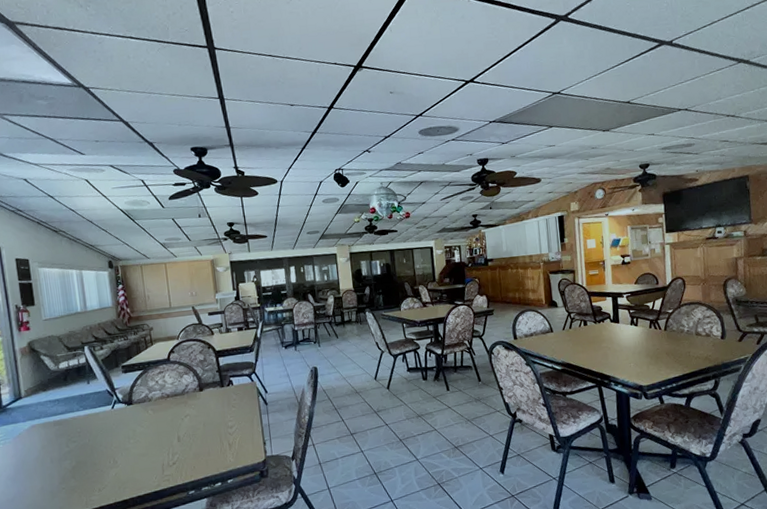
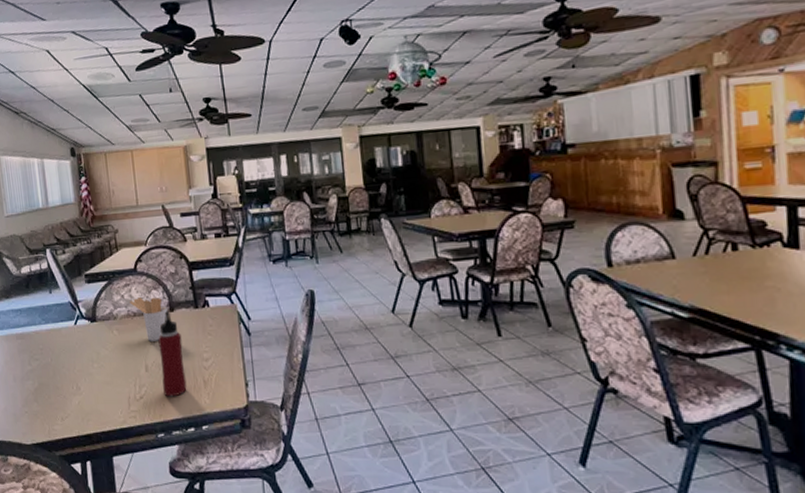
utensil holder: none [163,380,197,417] -> present [130,297,168,341]
water bottle: none [189,391,215,461] -> present [158,311,187,397]

